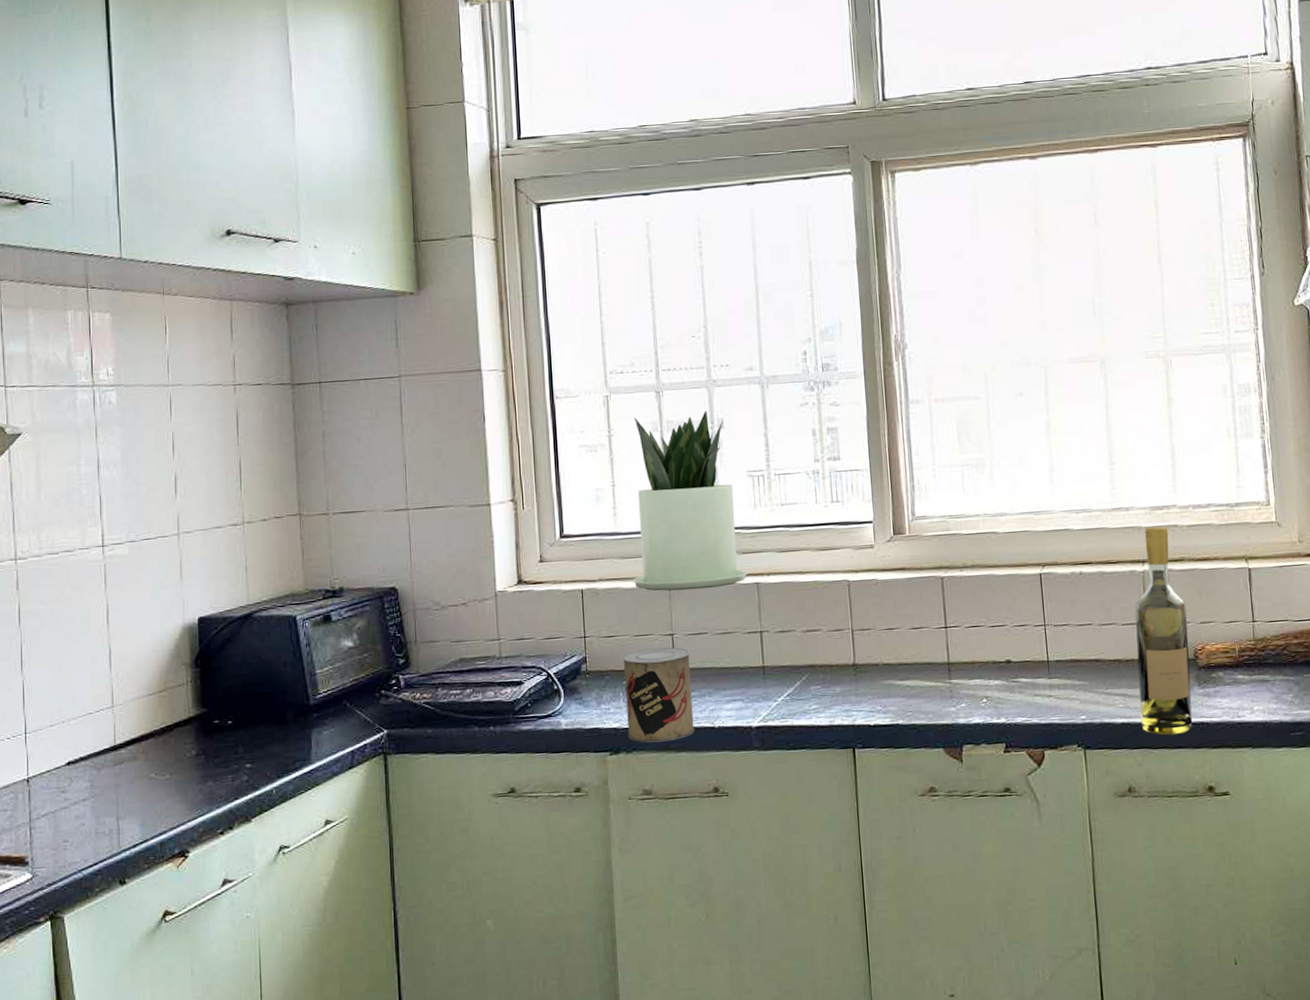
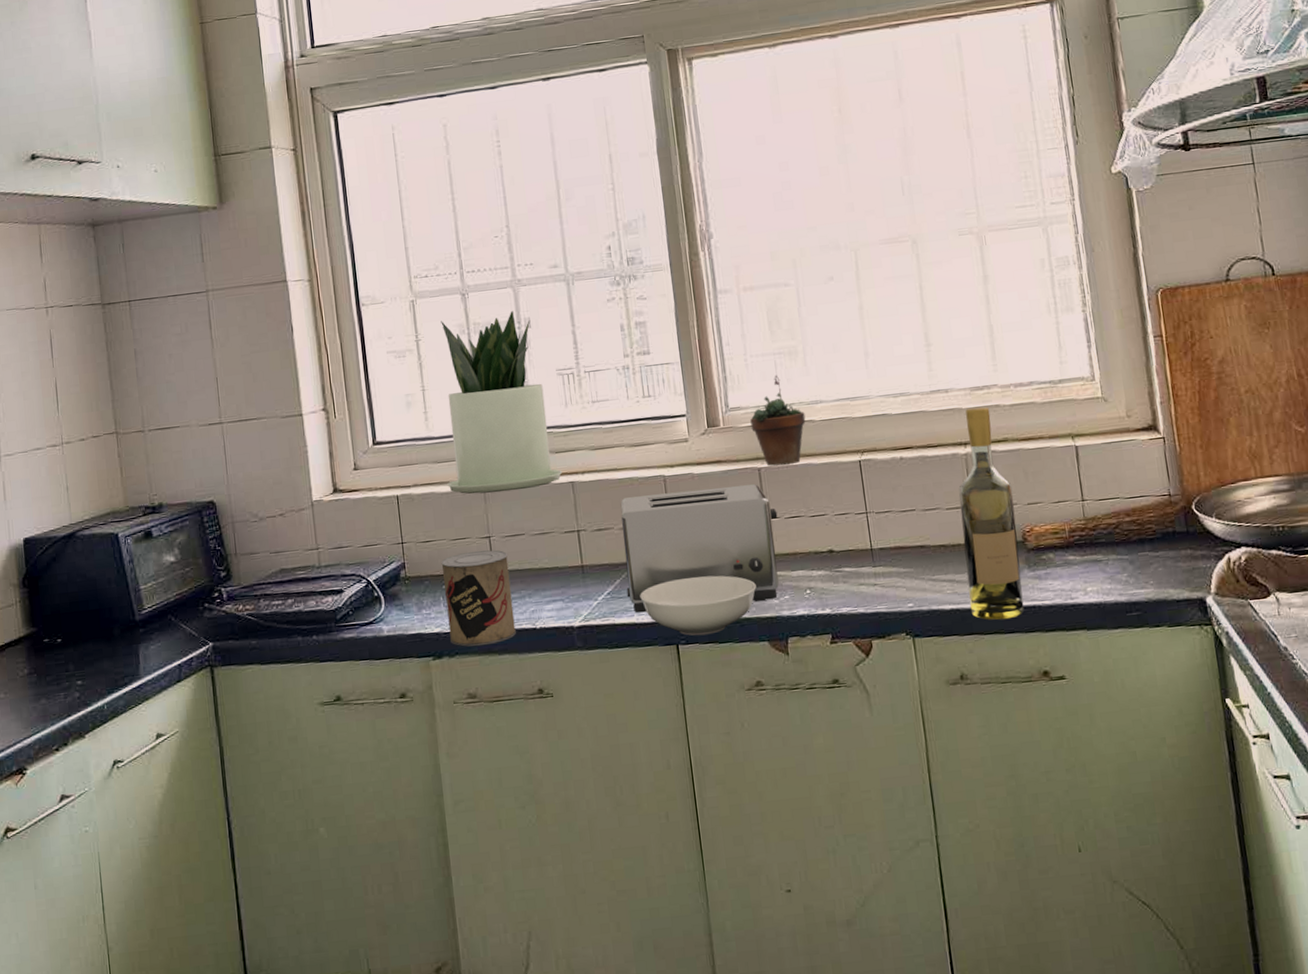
toaster: none [803,593,958,716] -> present [620,484,779,613]
bowl: none [819,681,934,740] -> present [640,575,756,636]
succulent plant: none [935,486,990,576] -> present [750,375,806,467]

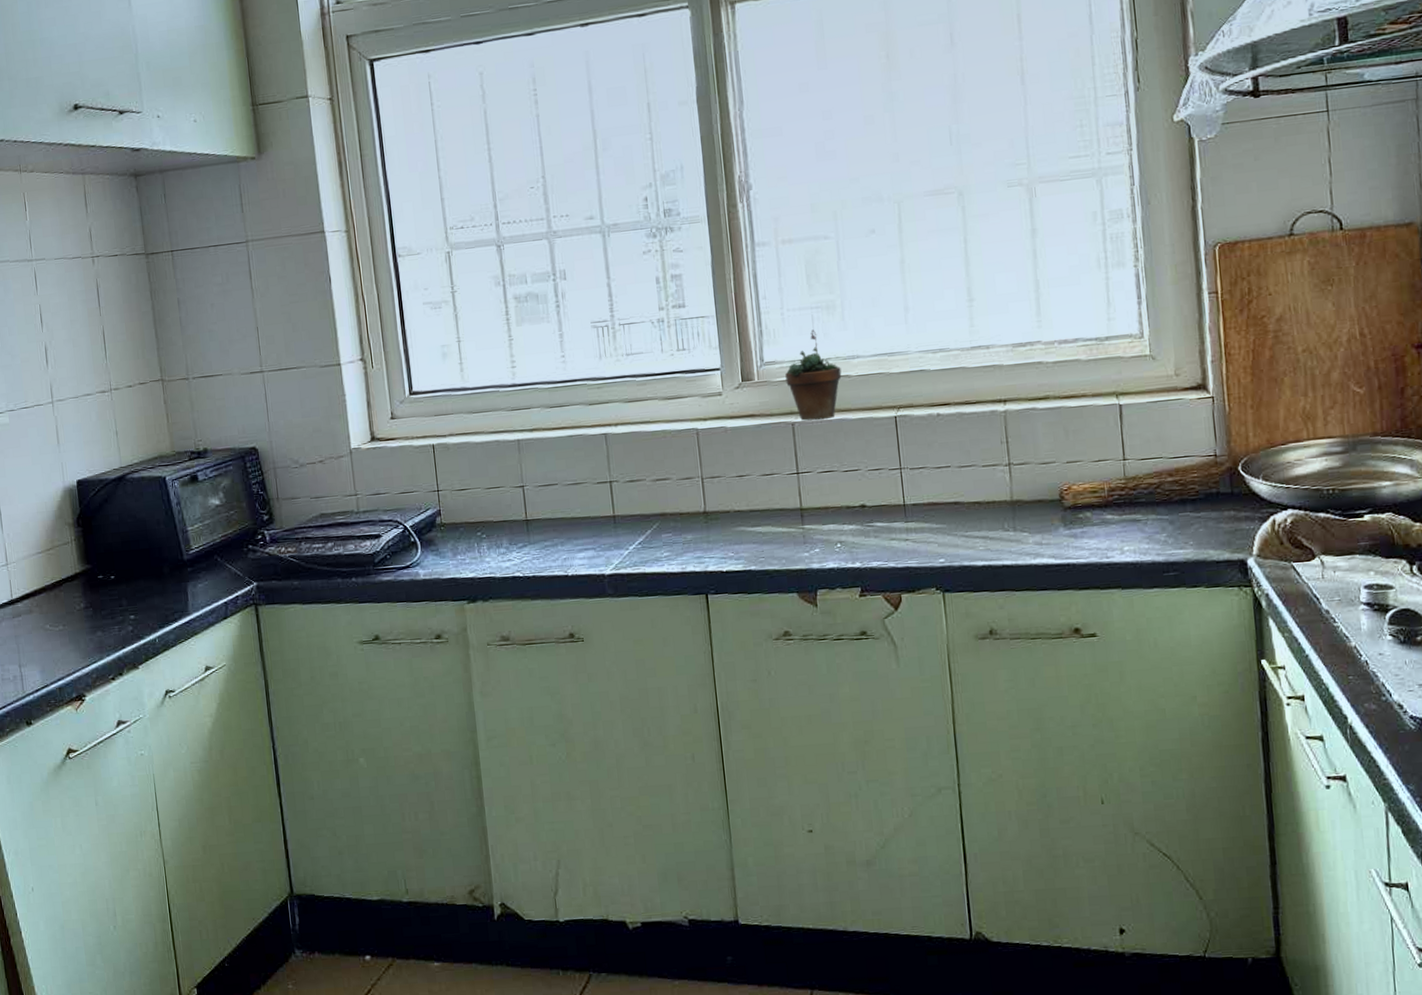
planter: present [441,311,563,495] -> none [476,263,596,445]
tin can: present [441,549,517,647] -> none [475,499,549,592]
toaster: present [620,484,779,613] -> none [652,438,810,563]
bowl: present [640,575,756,636] -> none [670,527,787,586]
bottle: present [958,406,1025,620] -> none [995,363,1058,578]

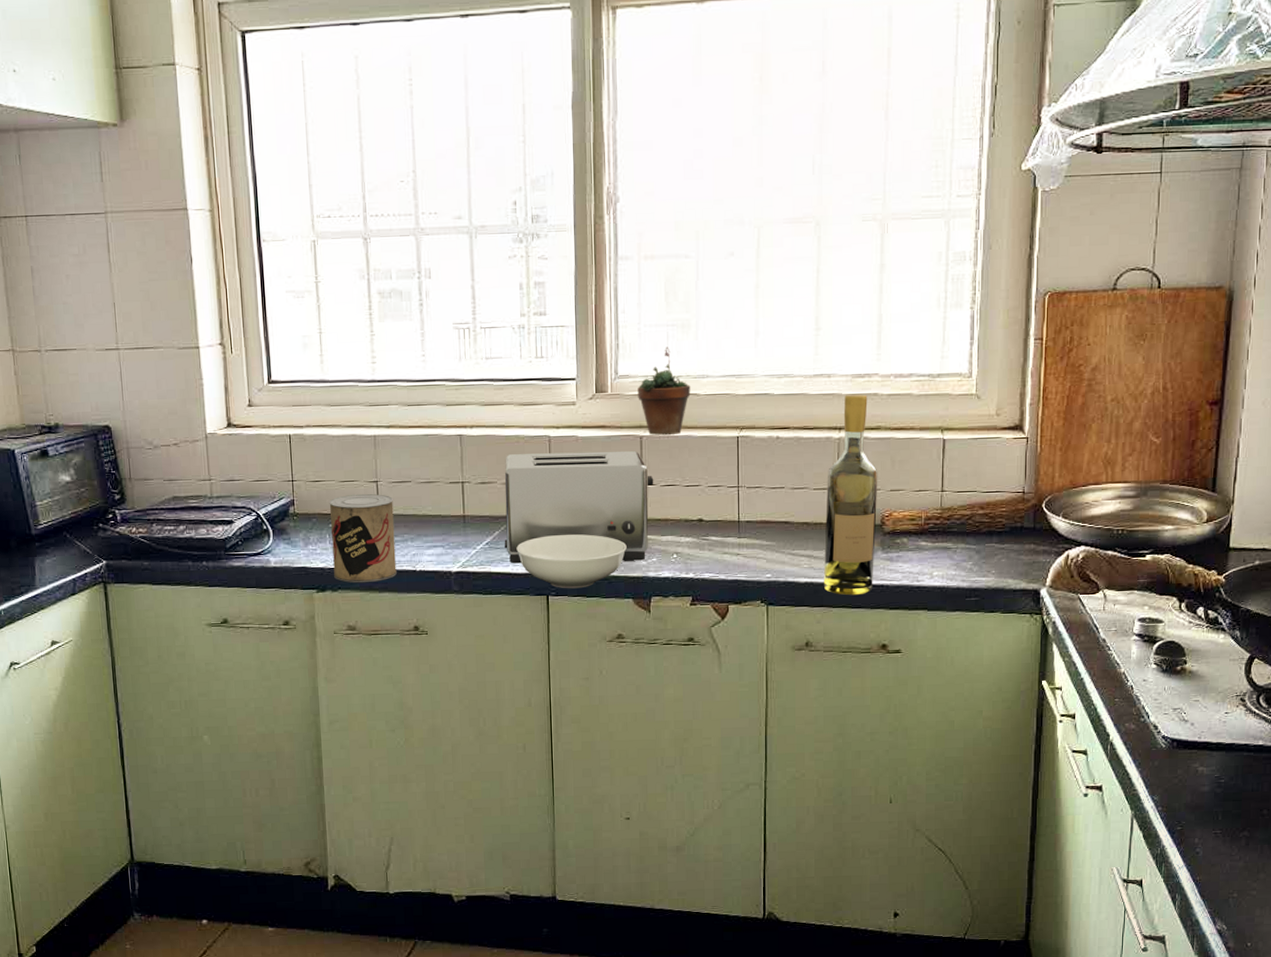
tin can: none [475,499,549,592] -> present [329,493,398,584]
toaster: none [652,438,810,563] -> present [504,451,654,564]
bowl: none [670,527,787,586] -> present [516,534,627,589]
bottle: none [995,363,1058,578] -> present [823,393,878,596]

